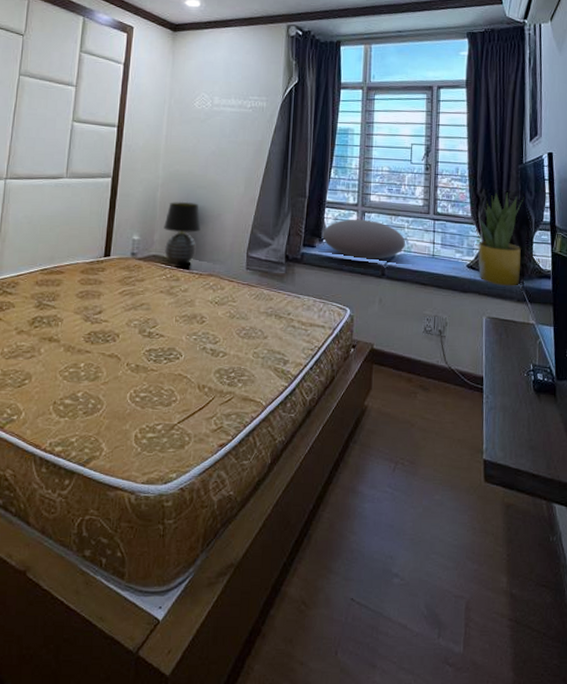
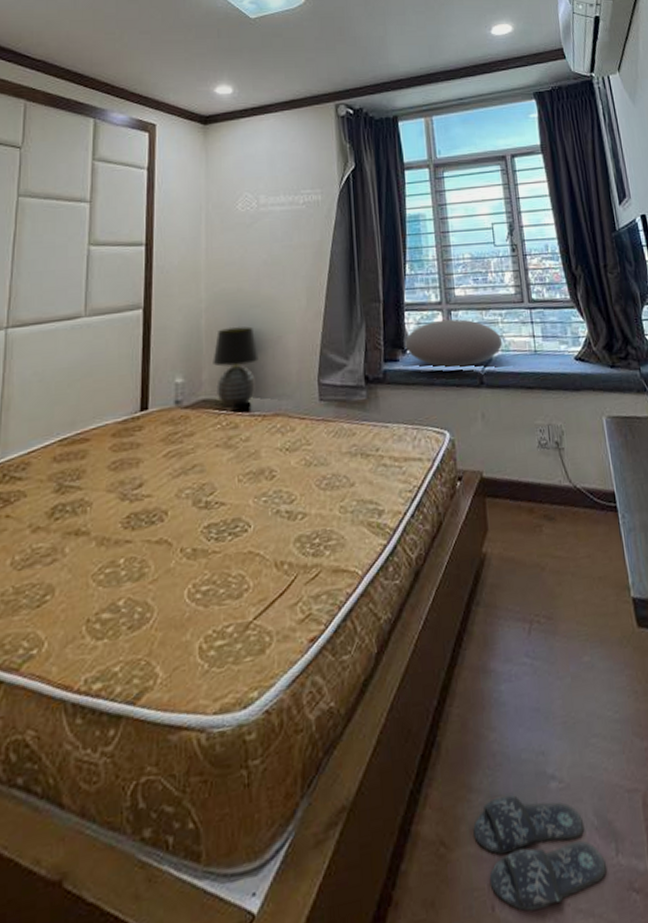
slippers: none [328,580,428,662] -> present [473,794,606,911]
planter: present [478,192,523,286] -> none [579,266,636,377]

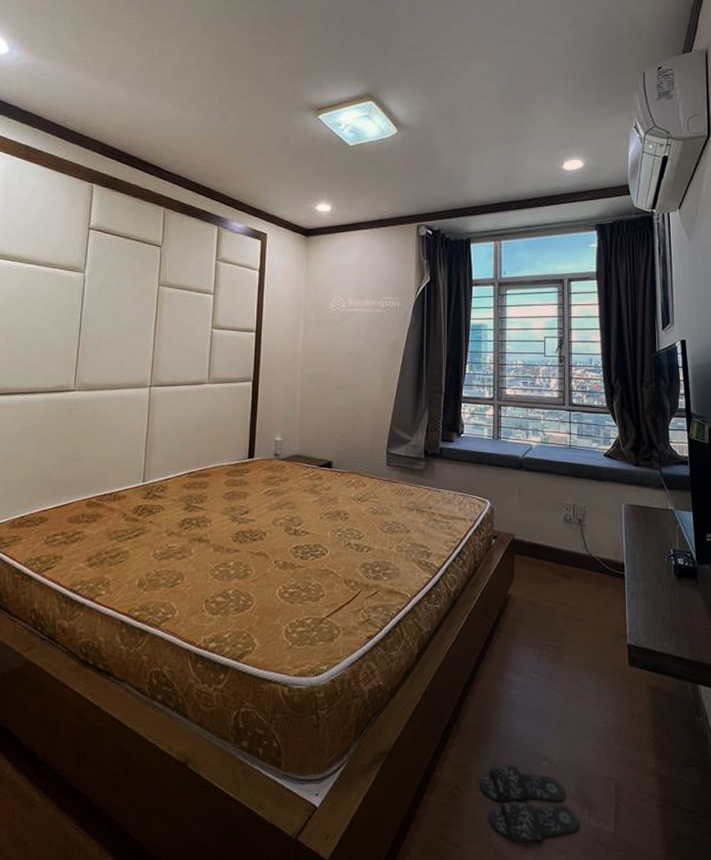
table lamp: present [213,326,259,408] -> none [305,402,341,464]
cushion: present [405,319,503,368] -> none [460,413,543,452]

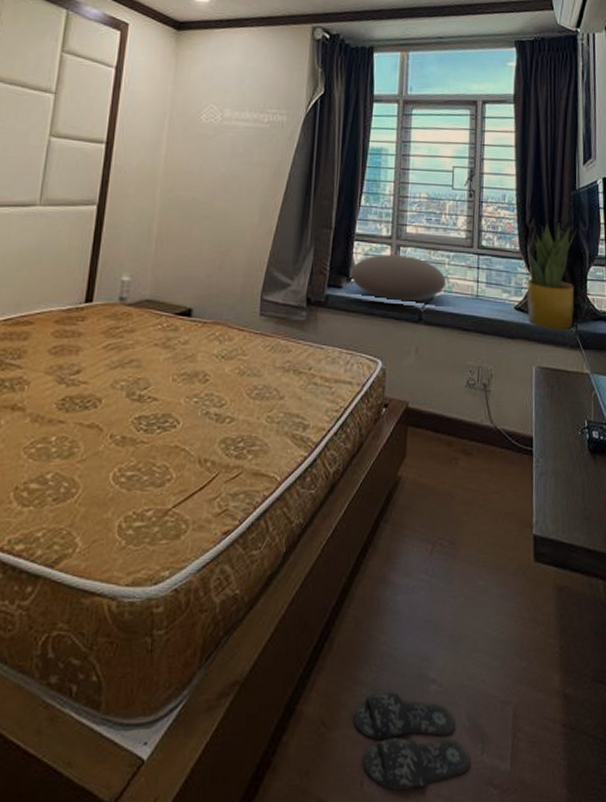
cushion: none [460,413,543,452] -> present [350,254,447,302]
planter: none [614,381,658,473] -> present [527,223,576,330]

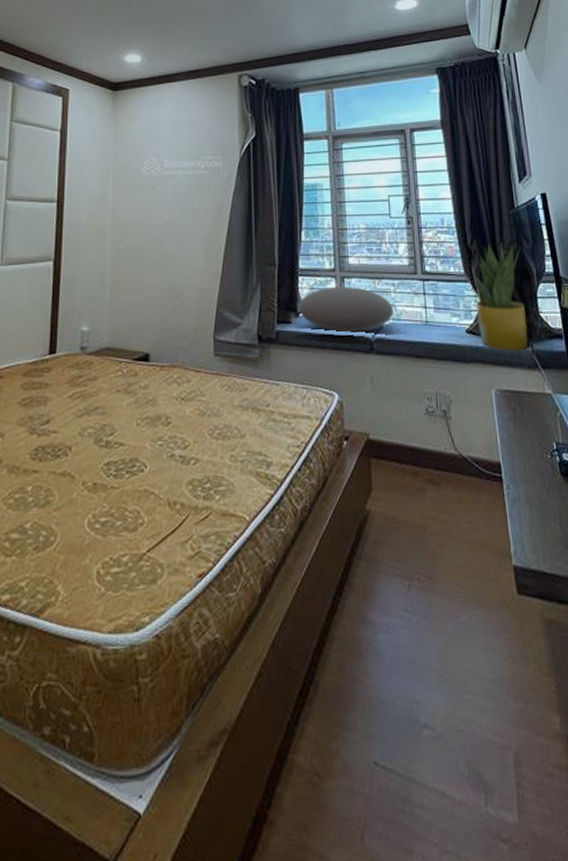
slippers: present [353,691,470,791] -> none [346,737,475,846]

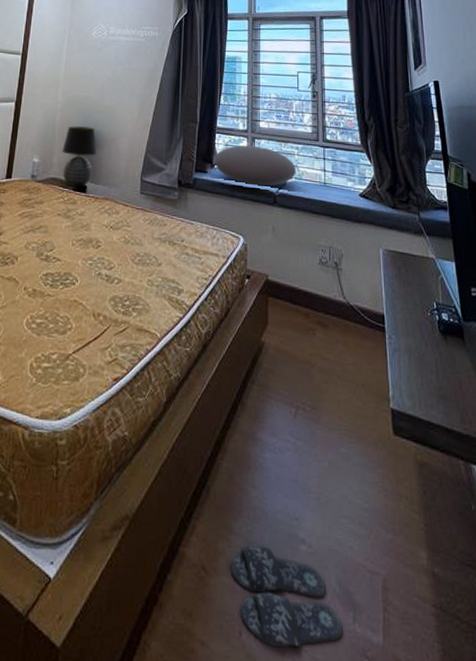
table lamp: none [116,281,158,358] -> present [62,125,97,189]
slippers: none [346,737,475,846] -> present [230,544,343,647]
planter: present [473,242,528,351] -> none [368,120,416,217]

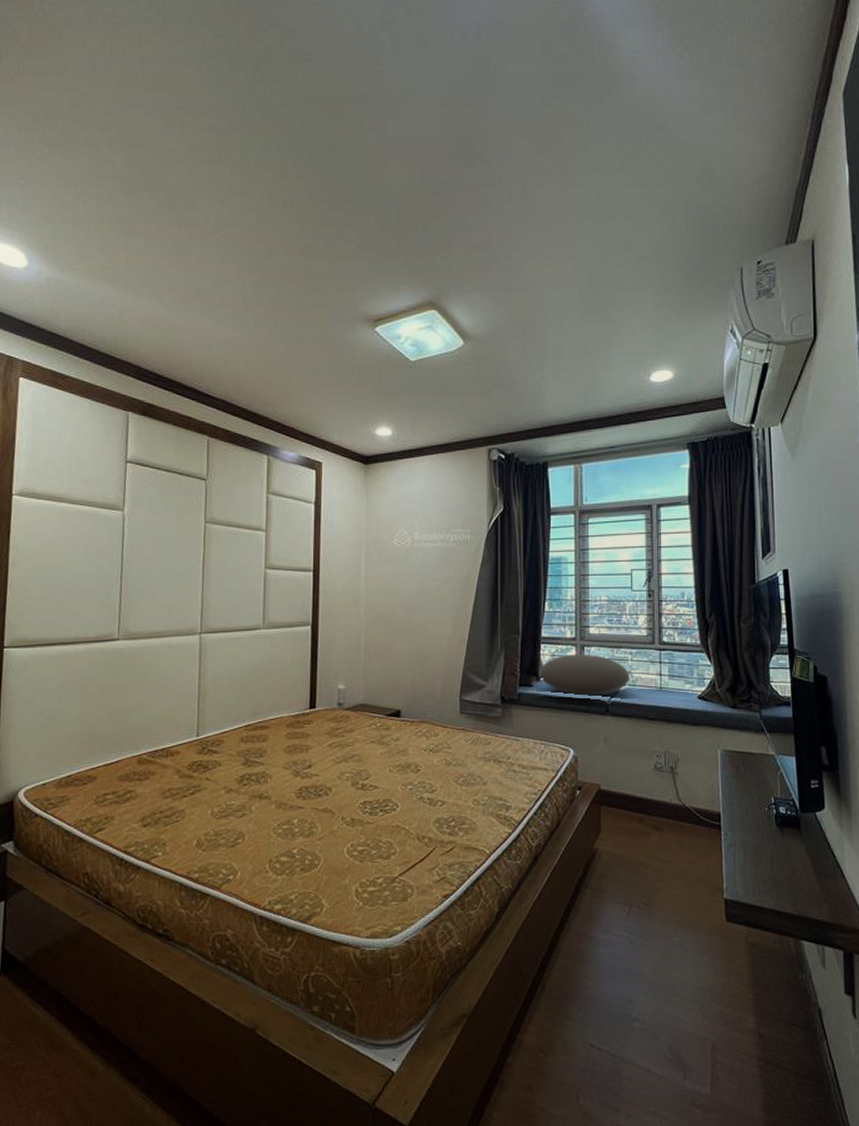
table lamp: present [62,125,97,189] -> none [370,646,409,713]
slippers: present [230,544,343,647] -> none [567,1026,673,1106]

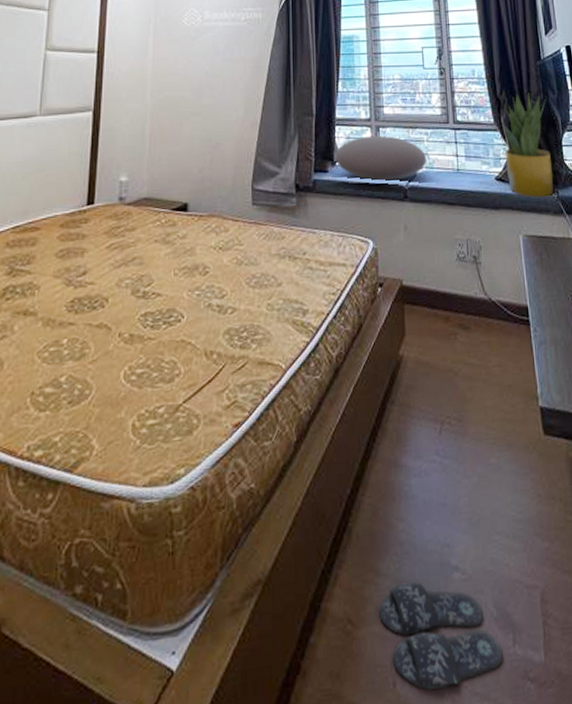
slippers: none [567,1026,673,1106] -> present [379,581,503,691]
planter: none [709,616,758,716] -> present [502,92,554,198]

